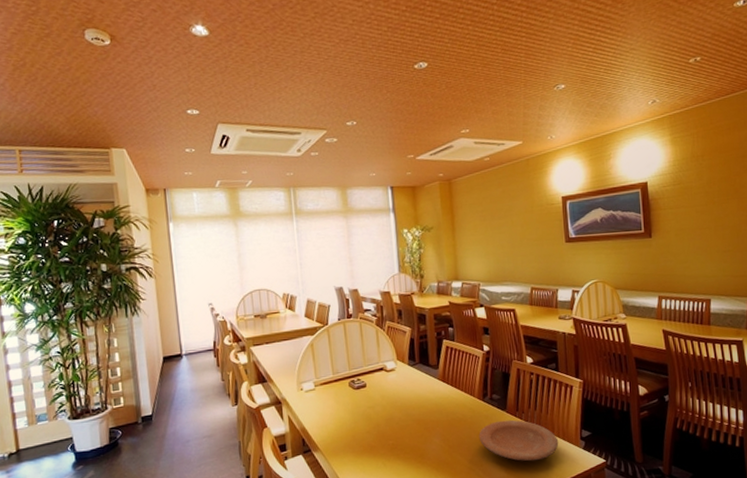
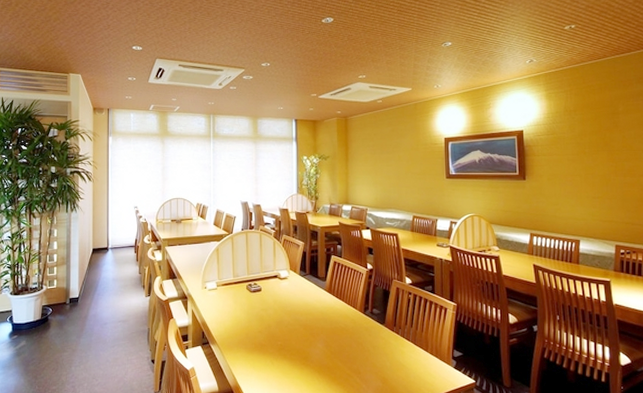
plate: present [479,419,559,461] -> none [358,333,432,374]

